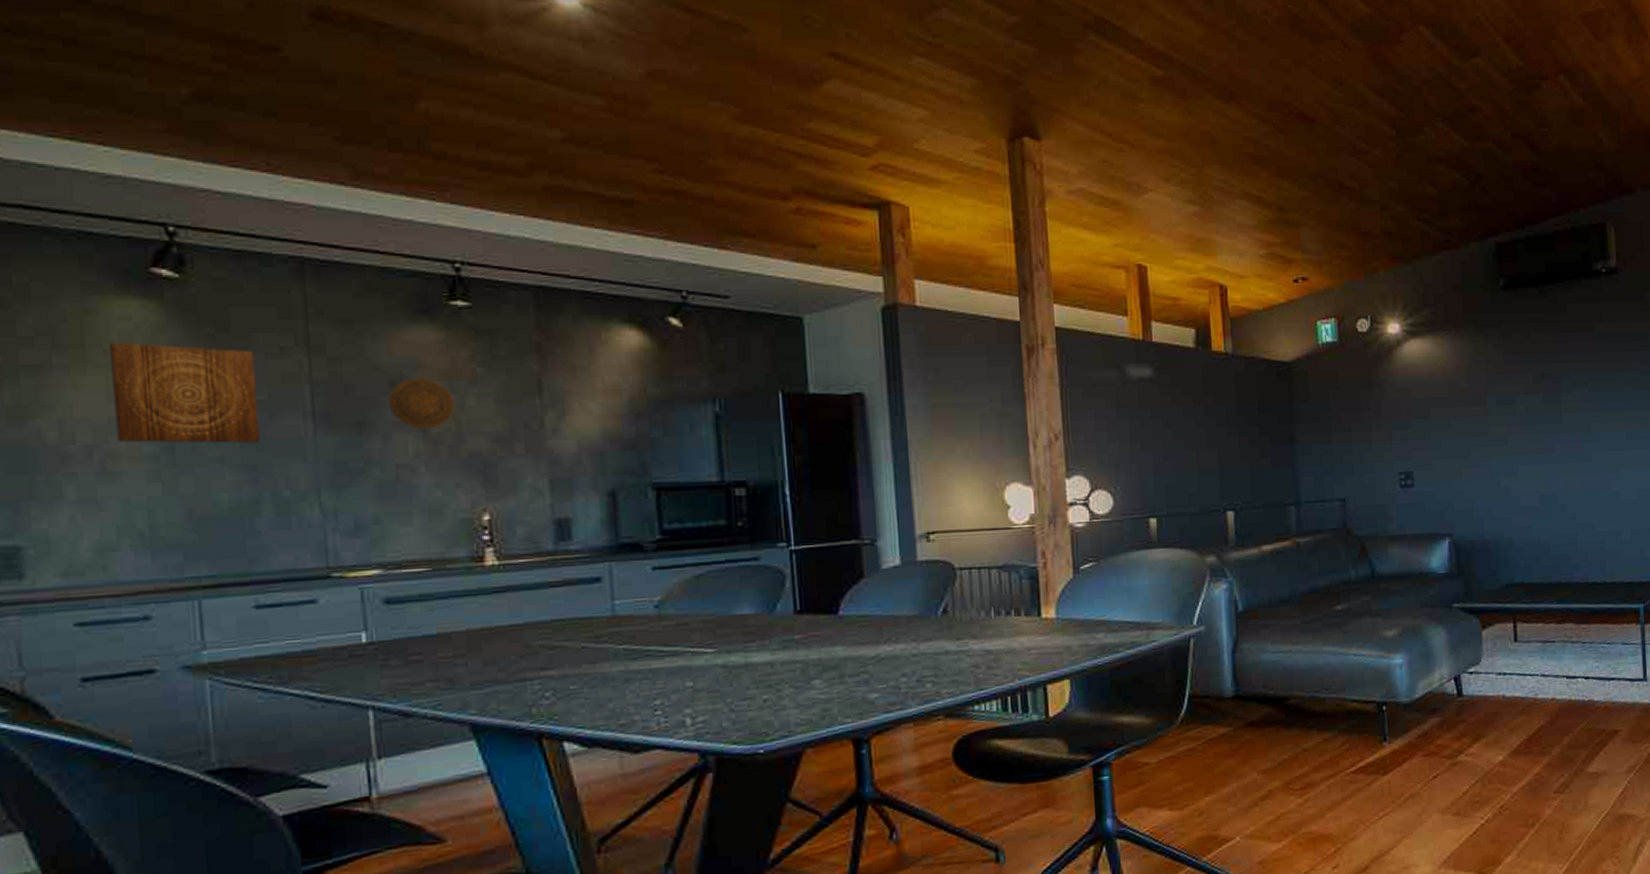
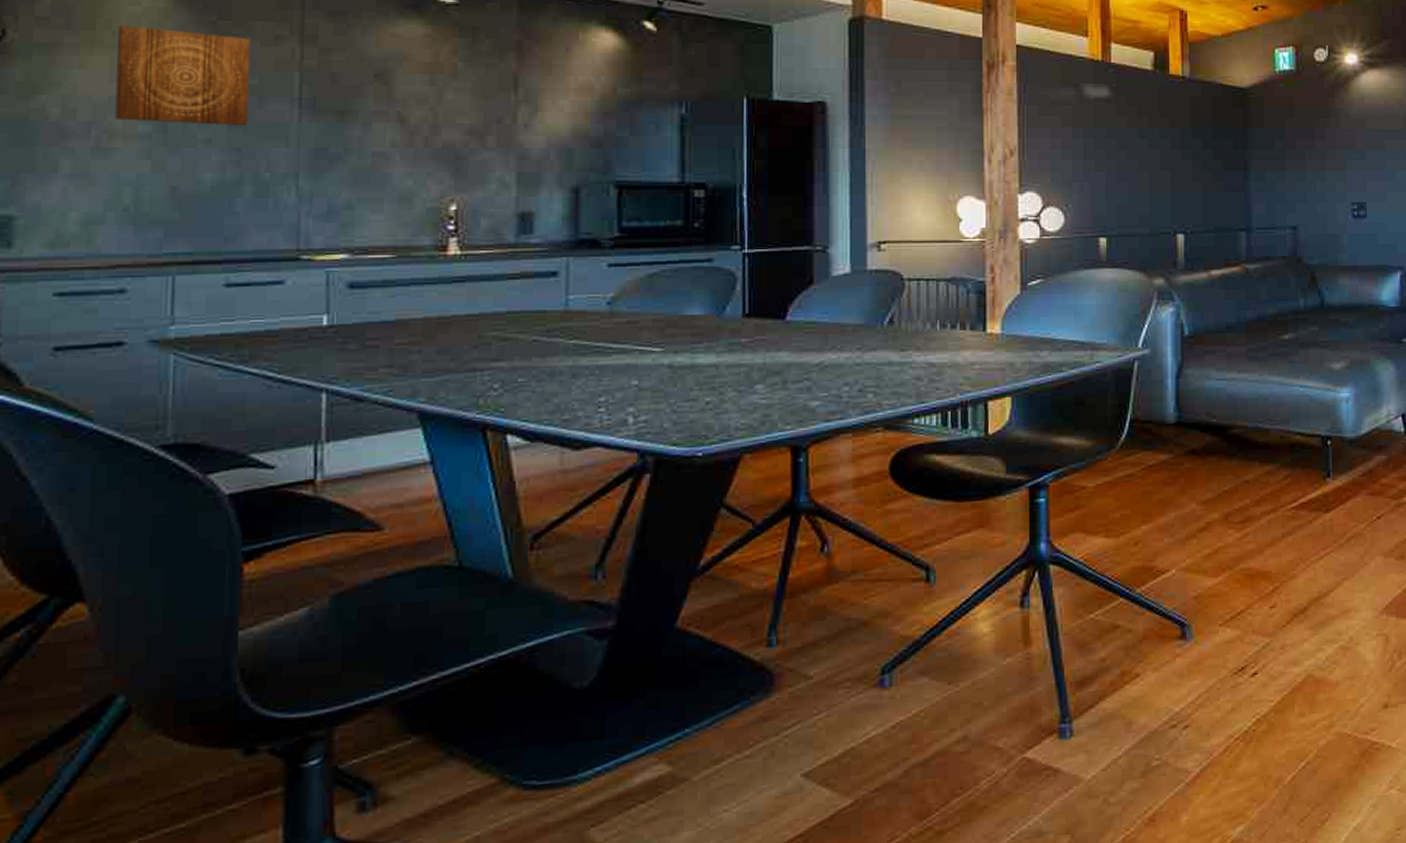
decorative plate: present [388,378,456,430] -> none [372,71,434,120]

